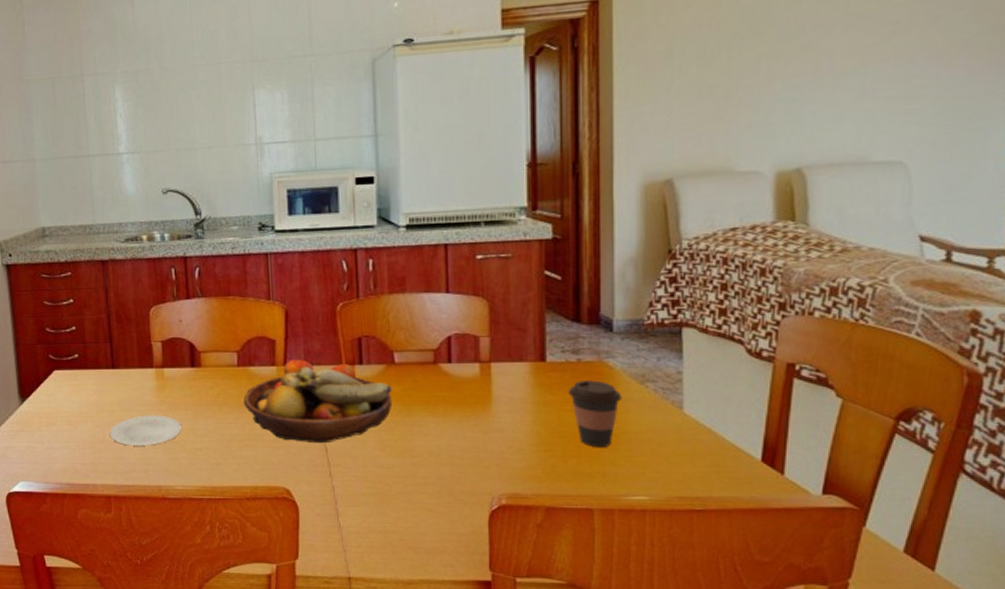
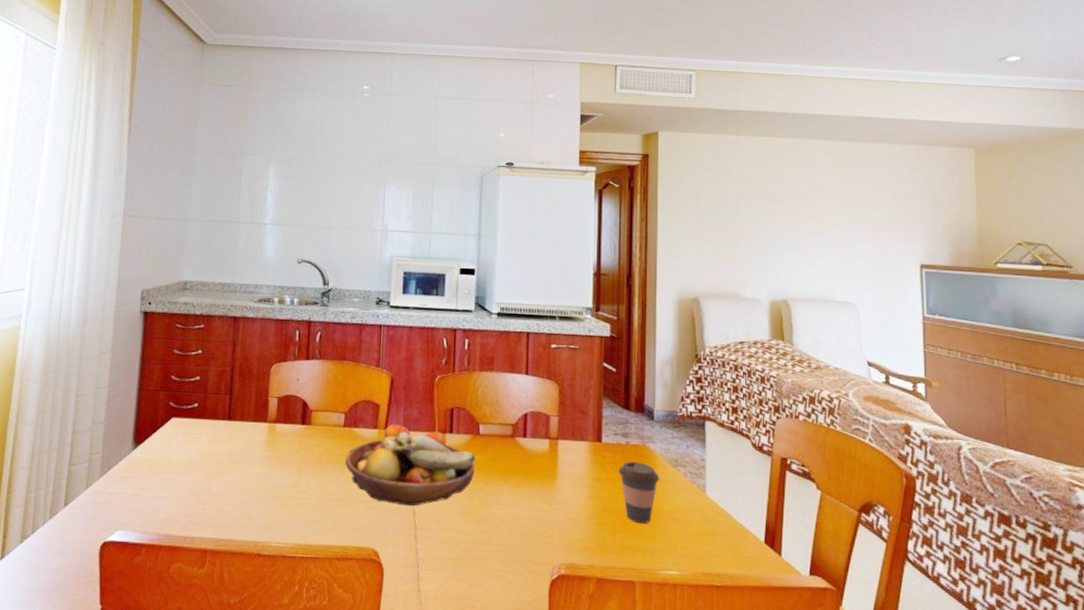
plate: present [109,415,181,446] -> none [215,468,285,500]

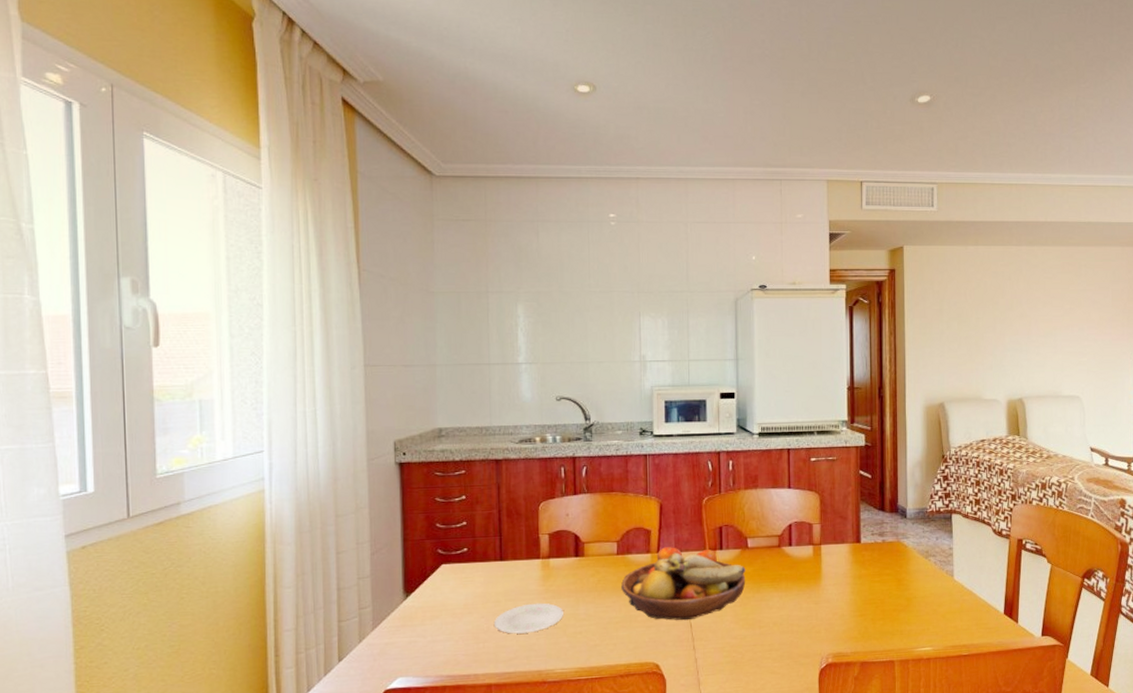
plate: none [215,468,285,500] -> present [493,603,563,634]
coffee cup: present [618,461,660,523] -> none [876,556,913,610]

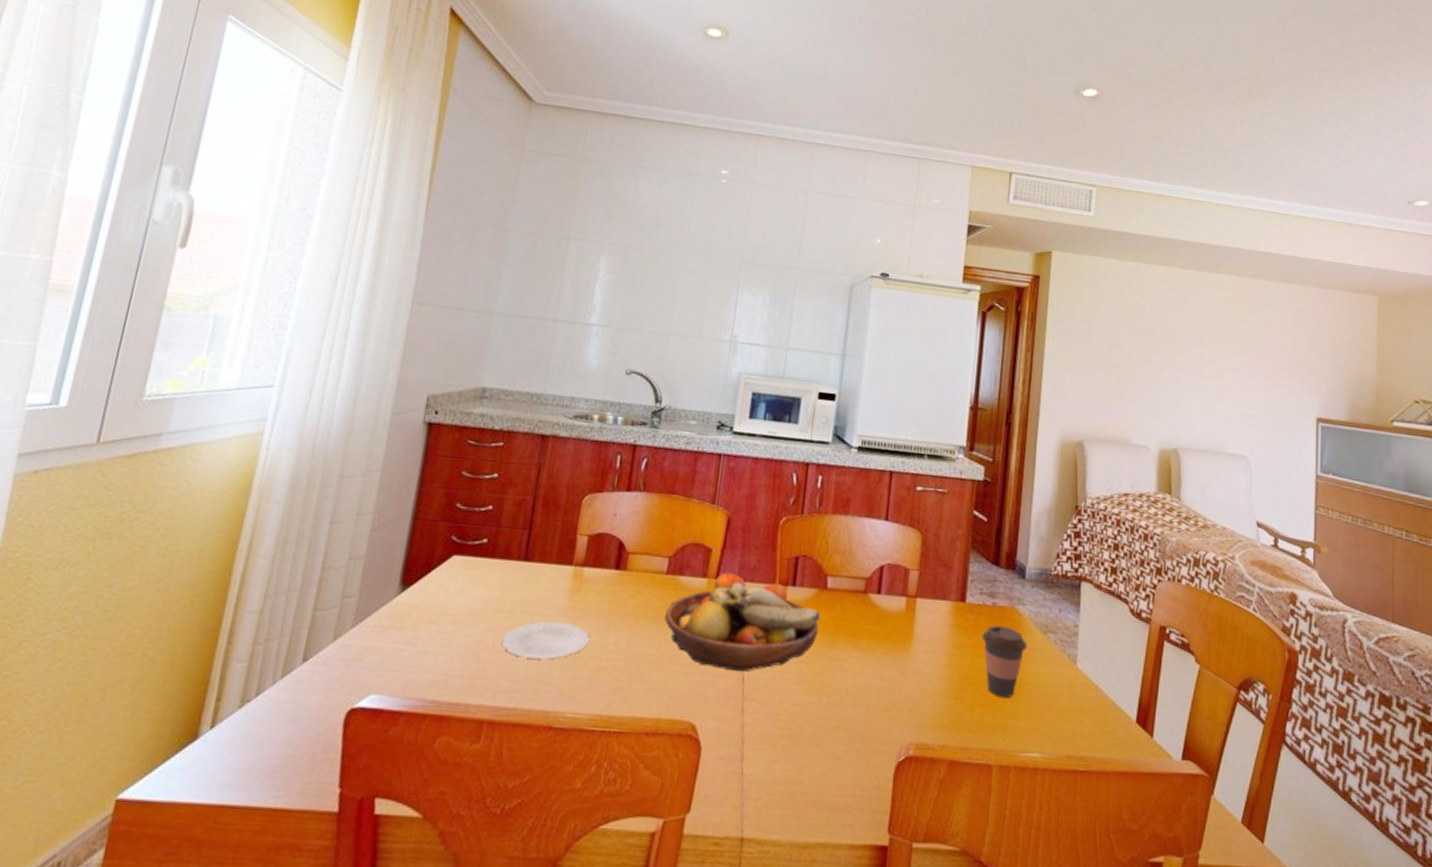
coffee cup: none [876,556,913,610] -> present [982,625,1028,698]

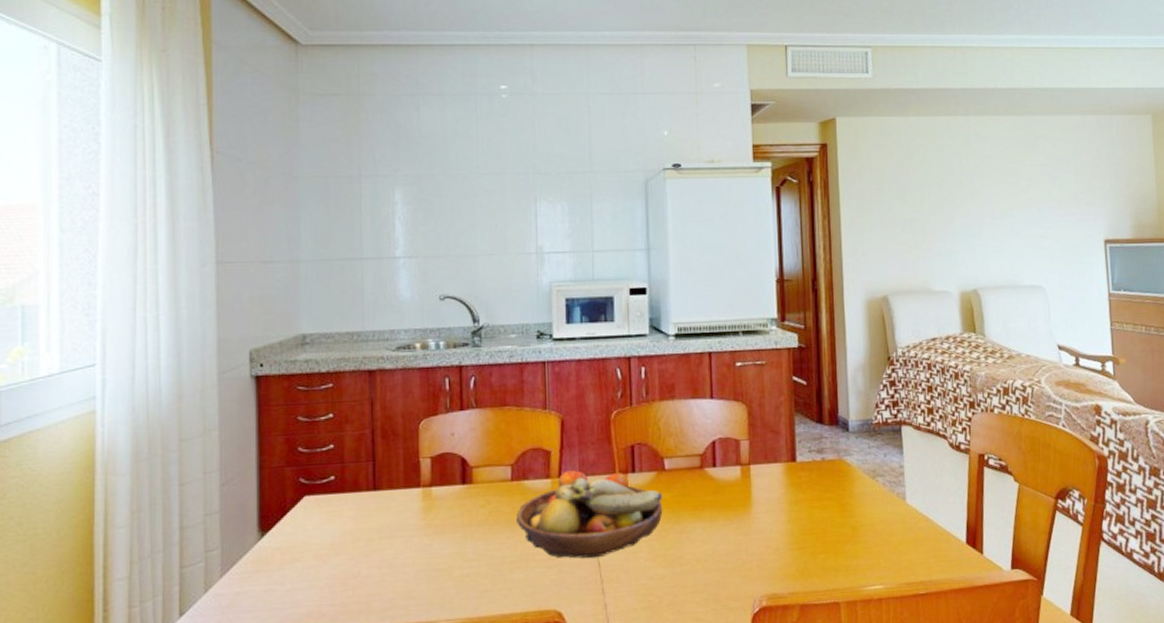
plate: present [501,621,589,660] -> none [365,540,448,579]
coffee cup: present [982,625,1028,698] -> none [815,477,859,541]

